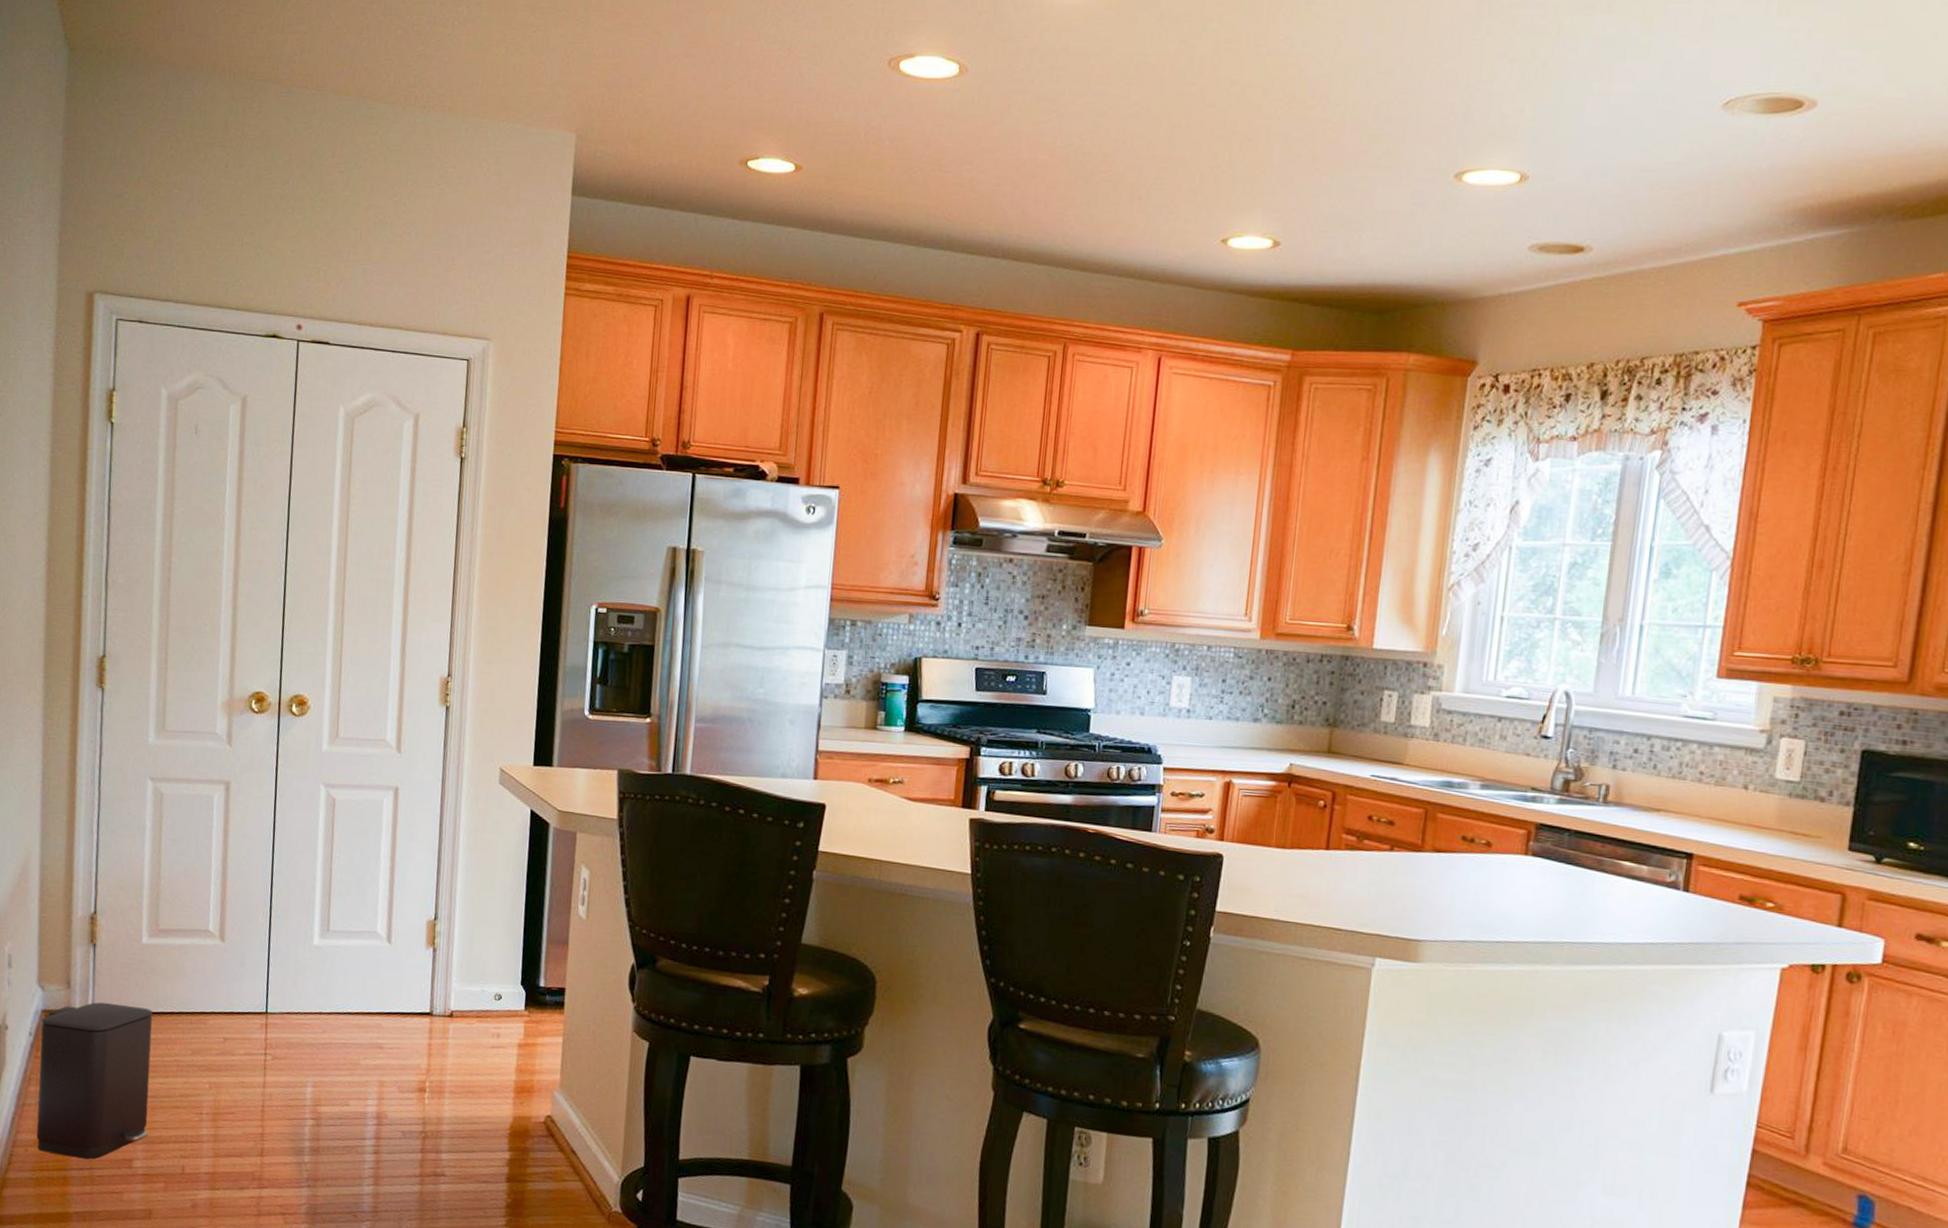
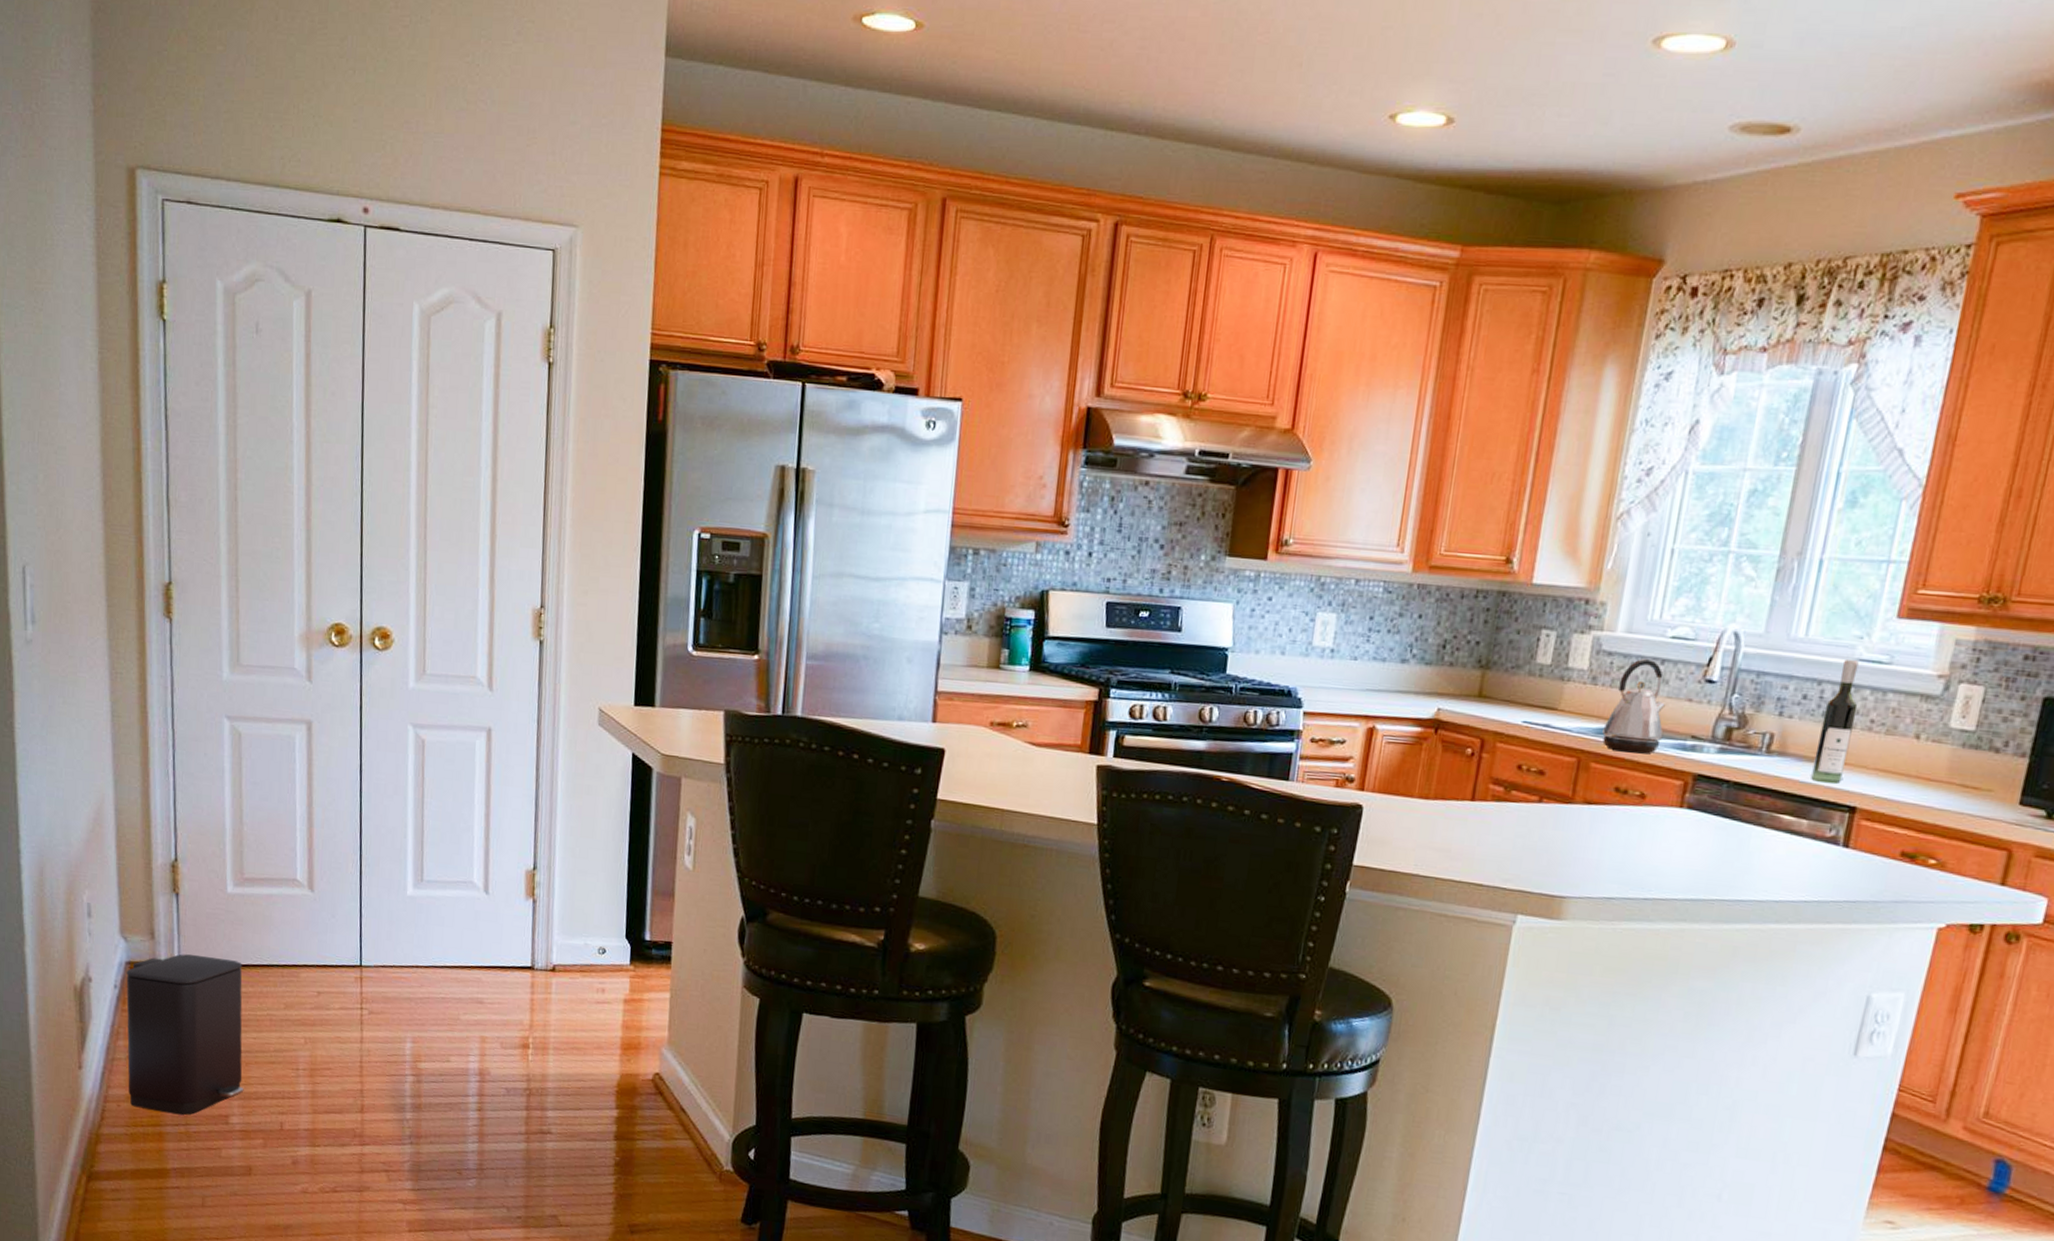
kettle: none [1447,716,1505,805] -> present [1602,658,1665,754]
bottle: none [1648,716,1687,833] -> present [1811,660,1859,785]

